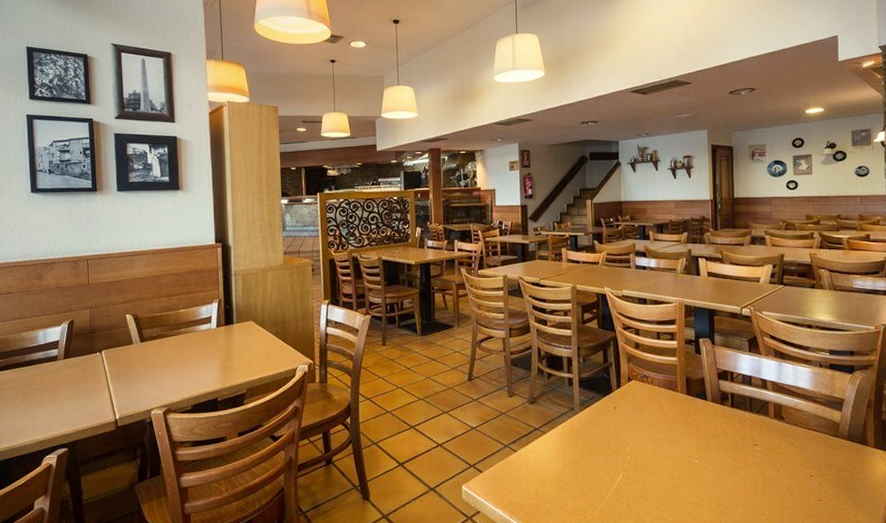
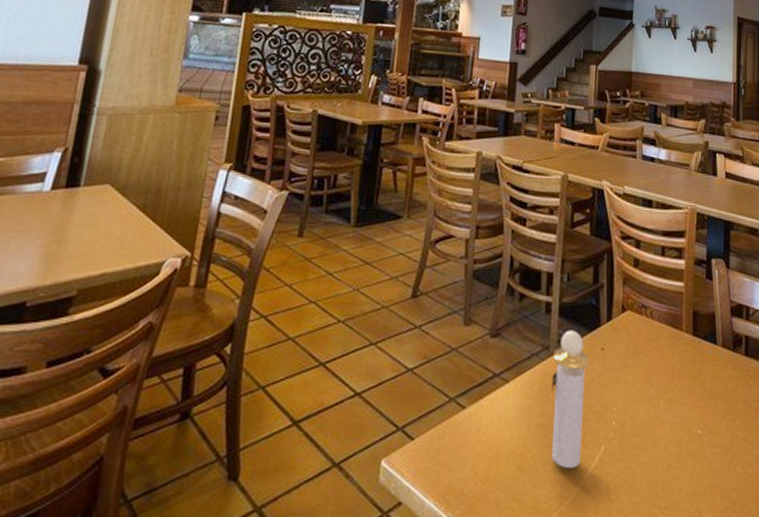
perfume bottle: none [578,396,605,488] -> present [552,330,589,468]

